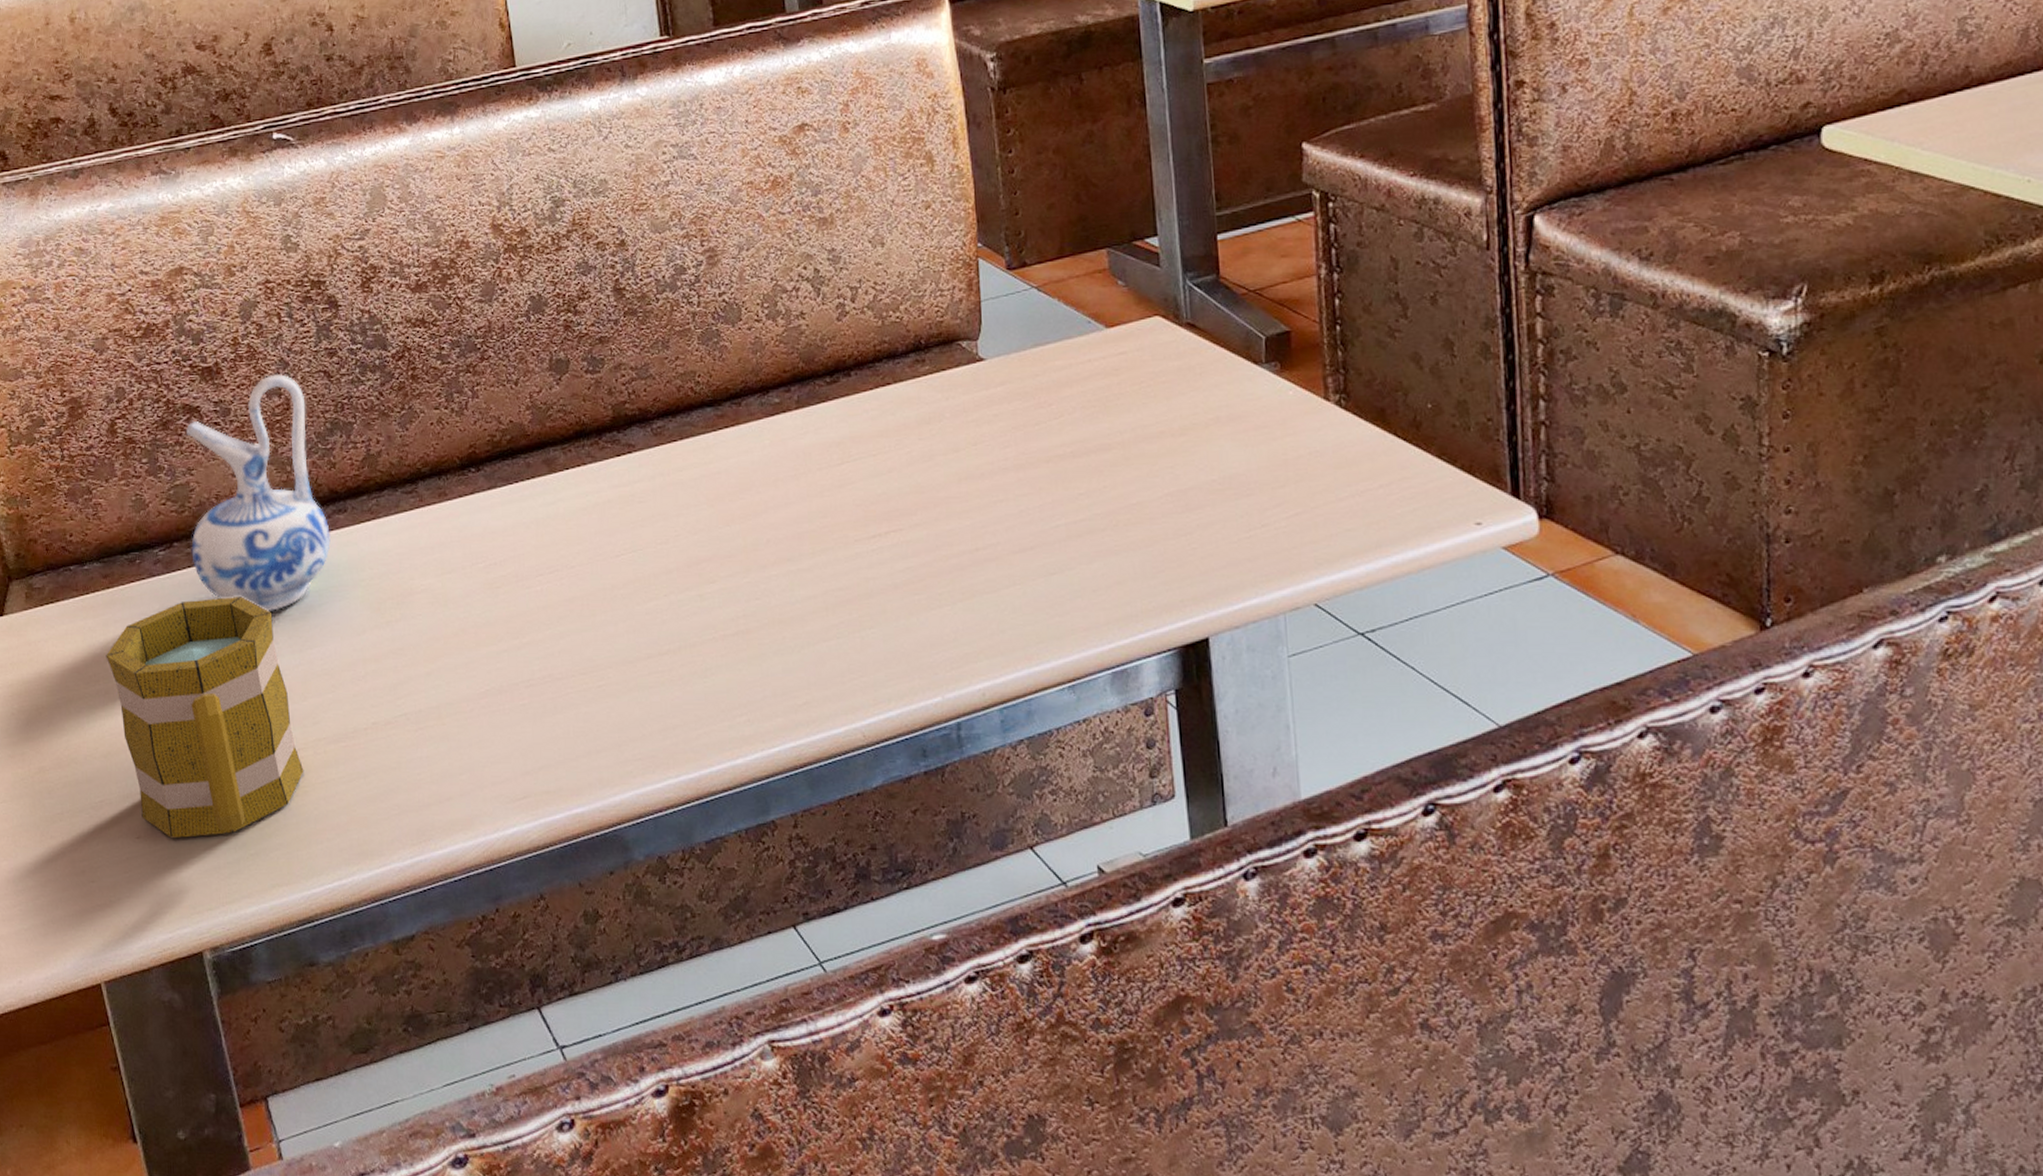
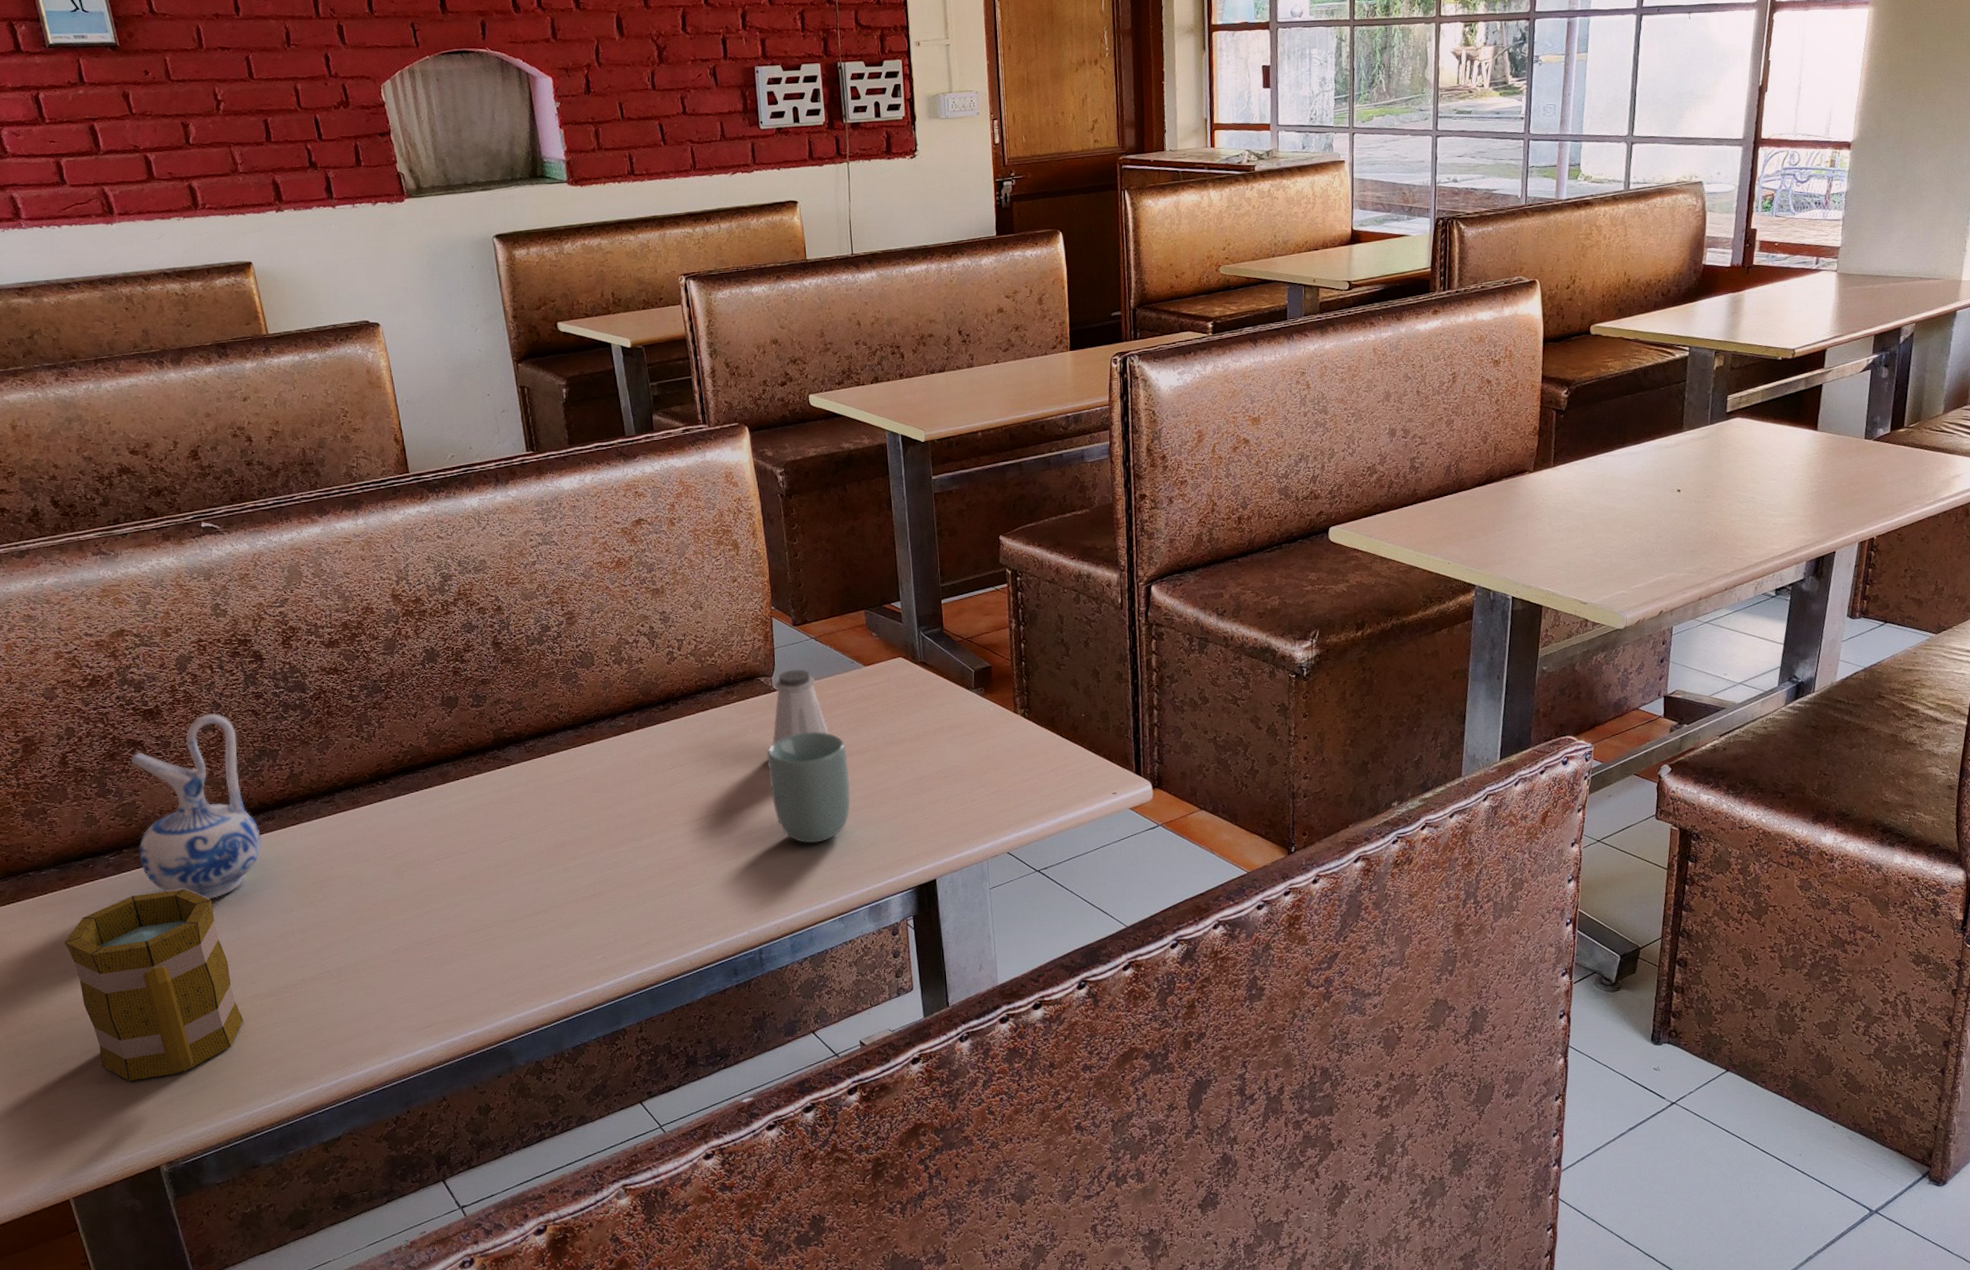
cup: none [968,419,1086,577] -> present [766,731,851,844]
saltshaker: none [977,330,1056,435] -> present [772,669,829,744]

